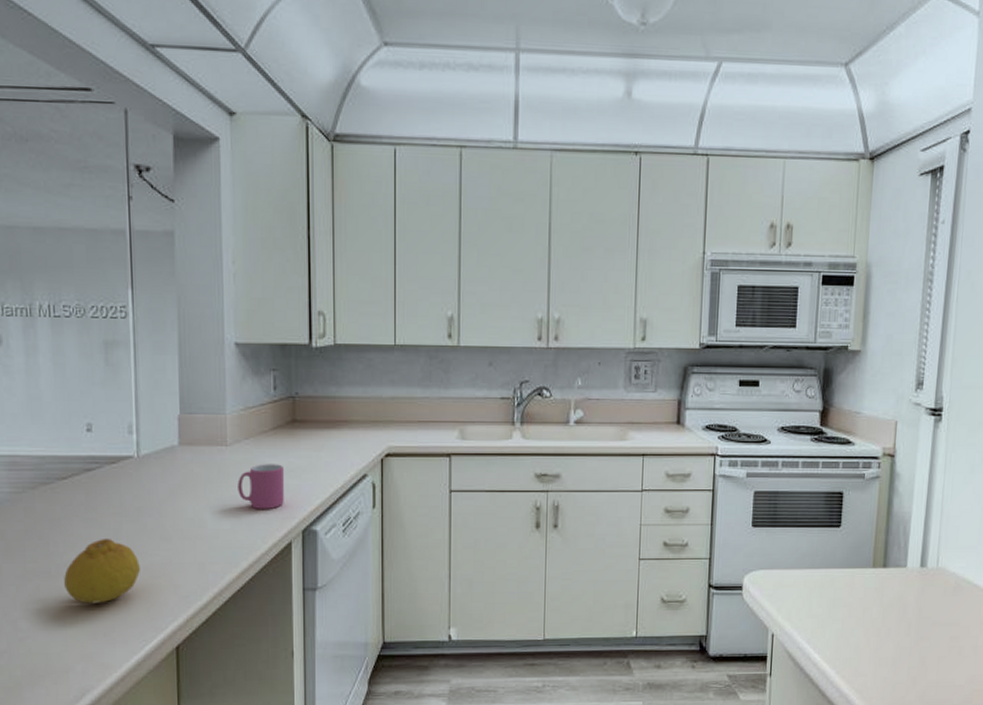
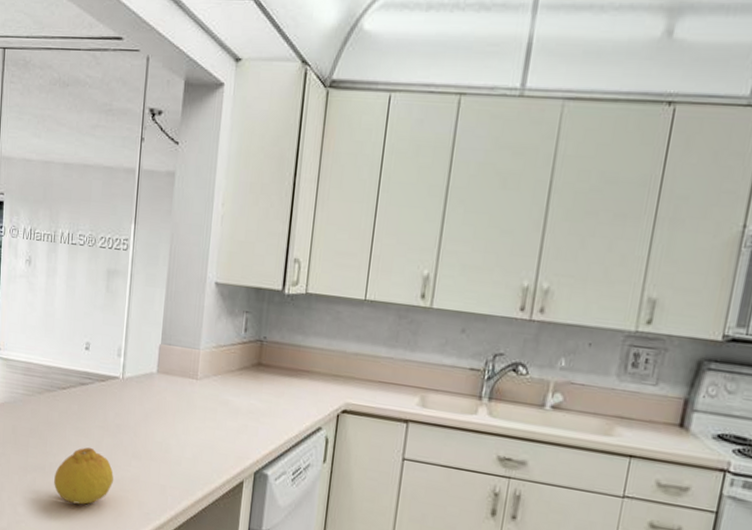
mug: present [237,464,285,510] -> none [202,401,246,447]

